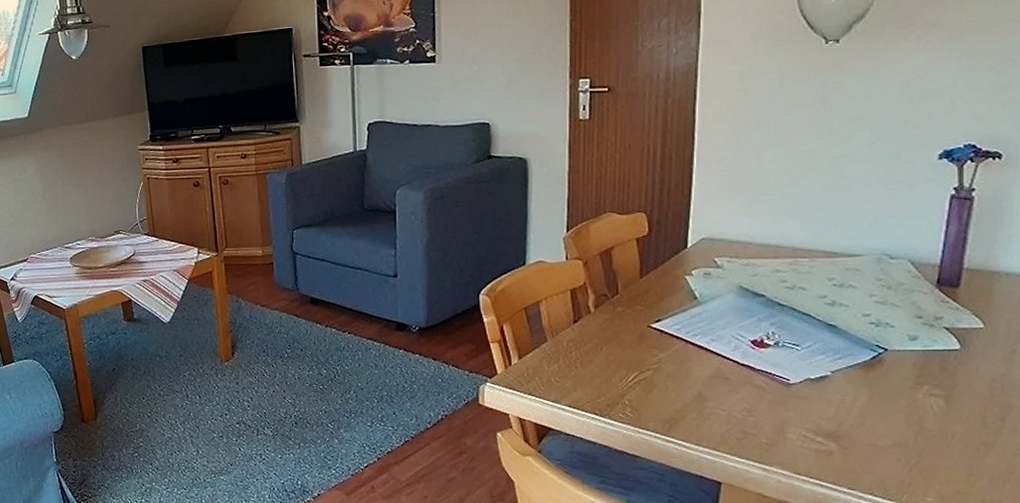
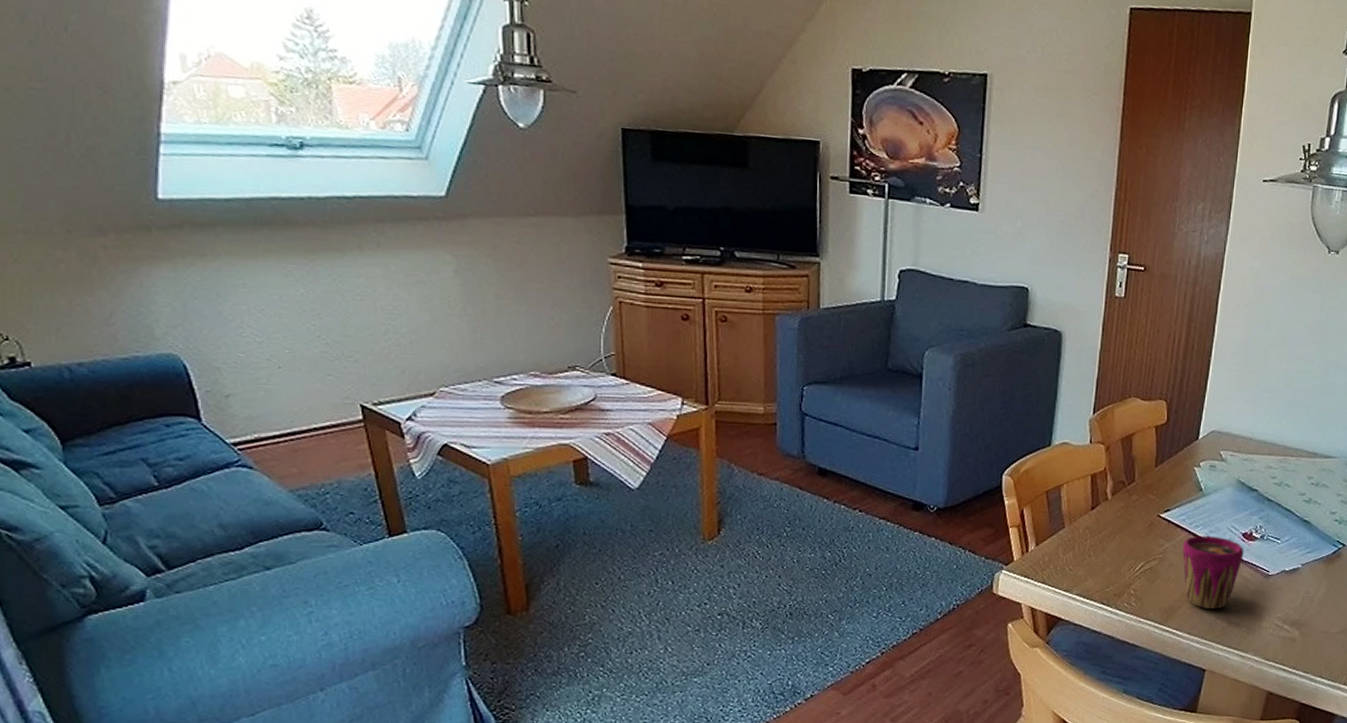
cup: none [680,344,755,419] -> present [1182,535,1244,608]

